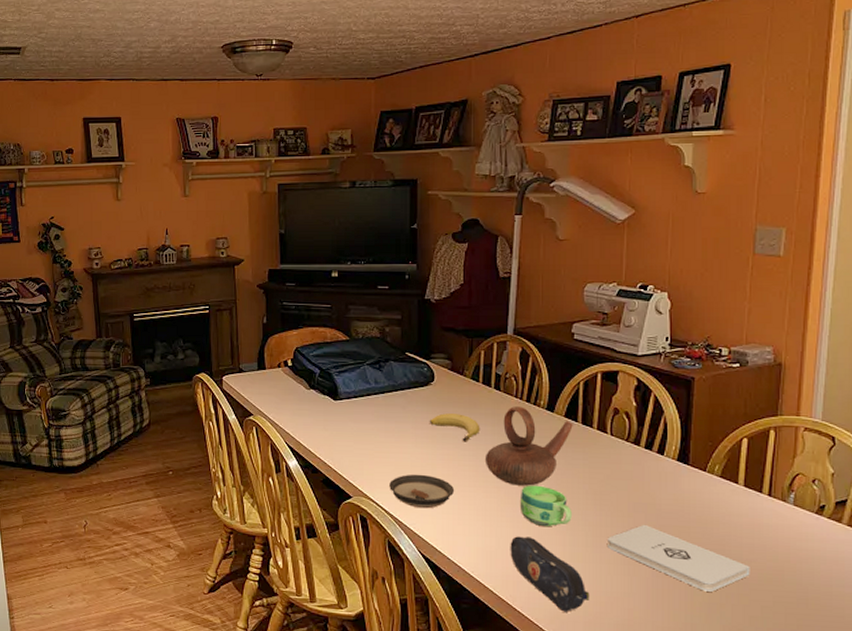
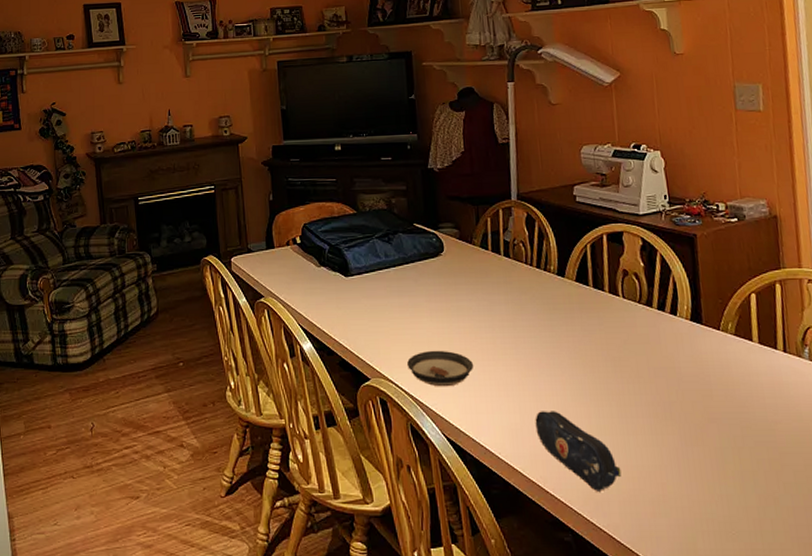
fruit: present [430,413,480,442] -> none [443,284,494,314]
teapot: present [486,406,573,486] -> none [502,273,585,356]
cup: present [519,485,572,527] -> none [540,354,594,399]
notepad: present [608,524,750,592] -> none [632,389,778,458]

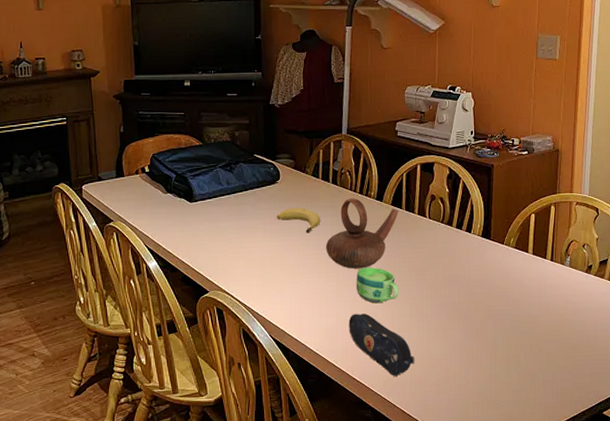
saucer: present [407,350,474,387] -> none [242,265,300,297]
fruit: none [443,284,494,314] -> present [277,208,321,233]
teapot: none [502,273,585,356] -> present [326,198,398,269]
cup: none [540,354,594,399] -> present [356,267,399,304]

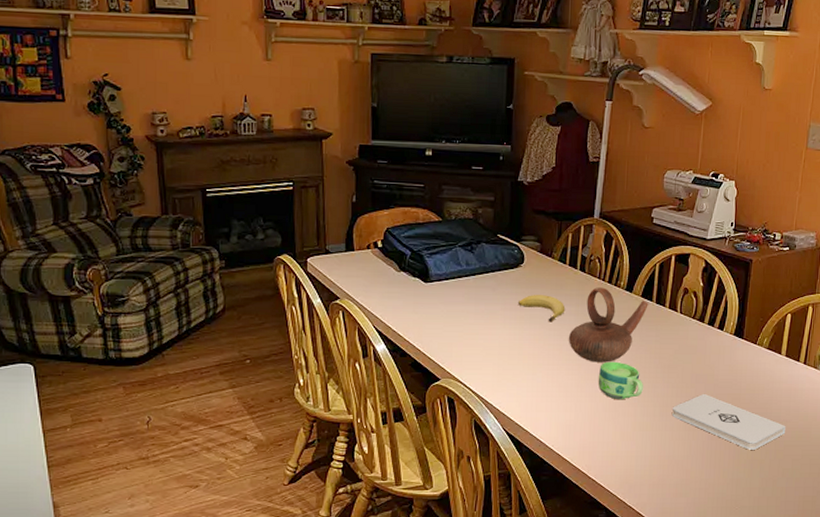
pencil case: present [348,313,415,376] -> none [587,410,655,477]
notepad: none [428,293,539,346] -> present [672,393,786,450]

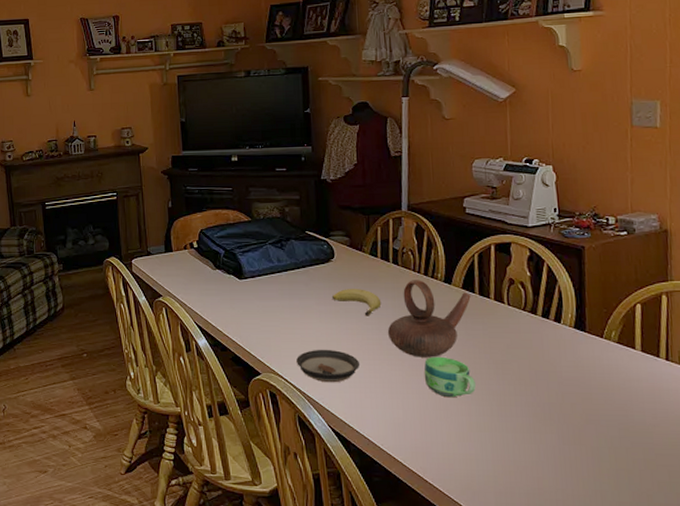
saucer: none [477,354,540,388] -> present [296,349,360,383]
notepad: present [672,393,786,450] -> none [512,392,655,458]

